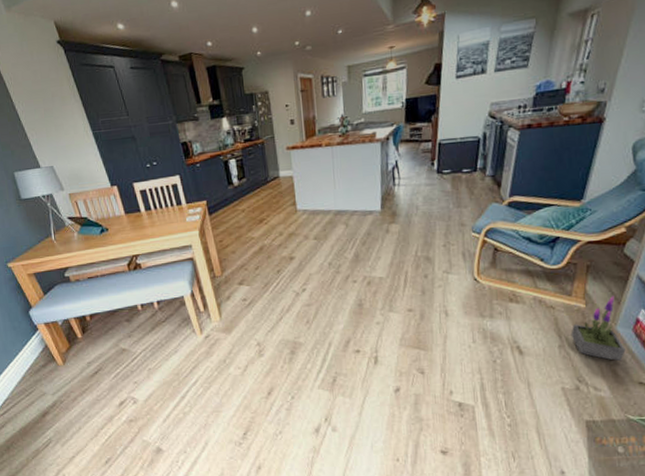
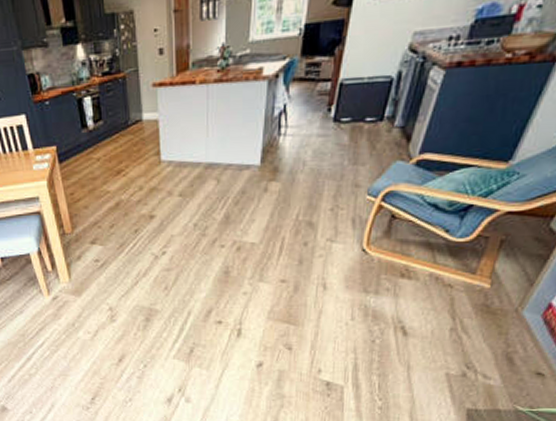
potted plant: present [571,296,626,361] -> none [466,276,529,348]

